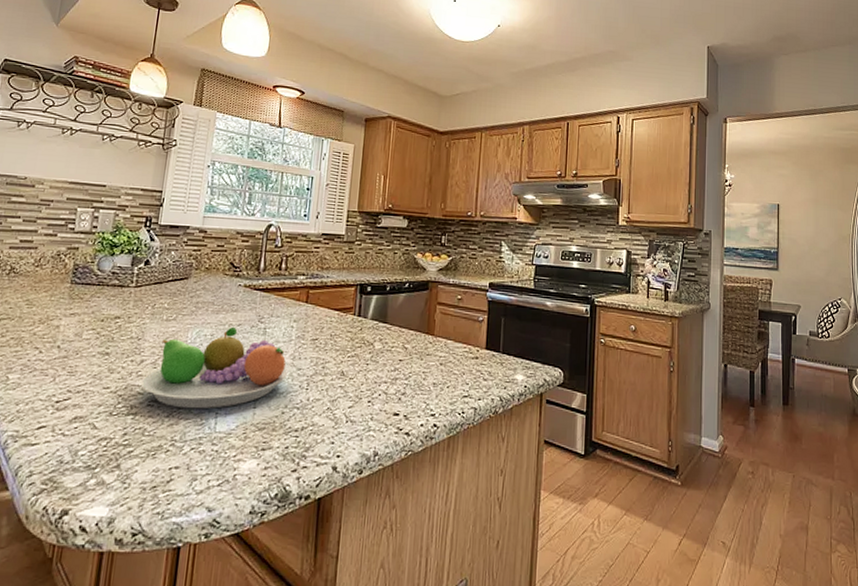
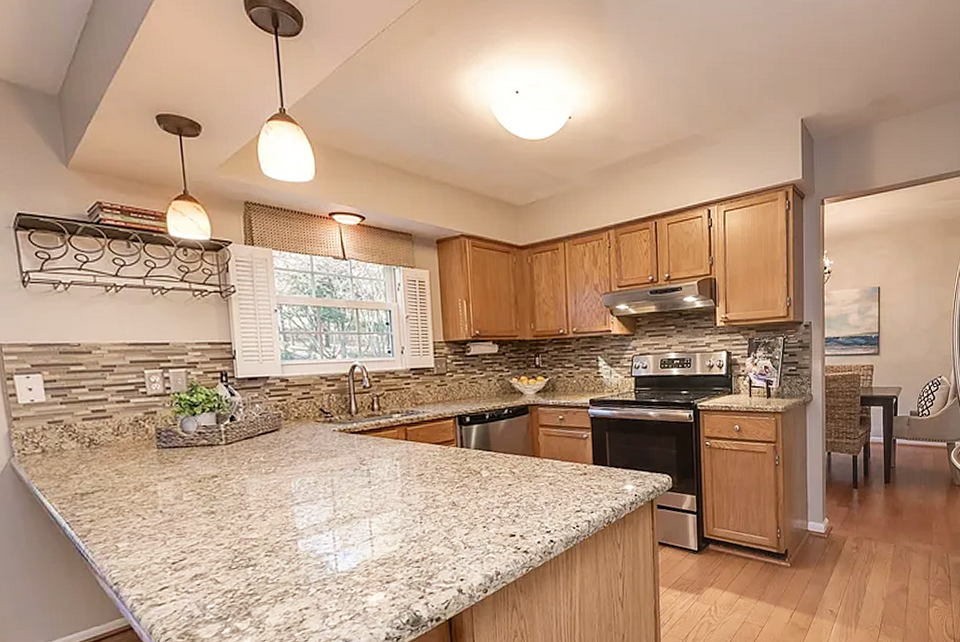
fruit bowl: present [140,326,289,409] -> none [253,472,400,555]

